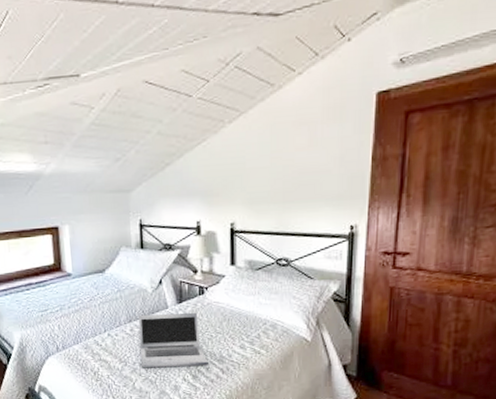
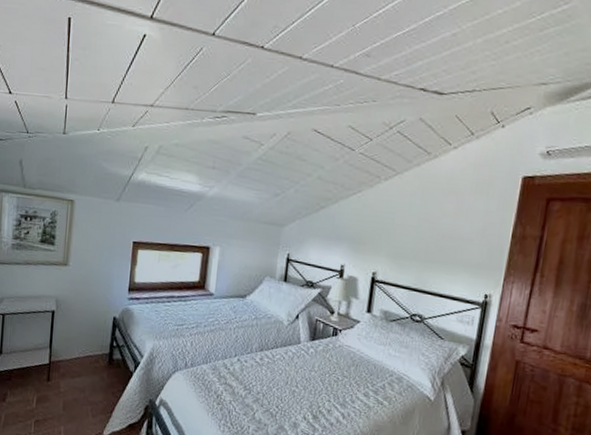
laptop: present [139,312,208,367] -> none [265,345,331,407]

